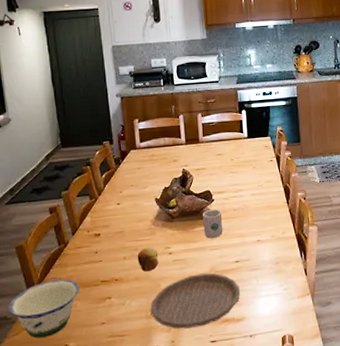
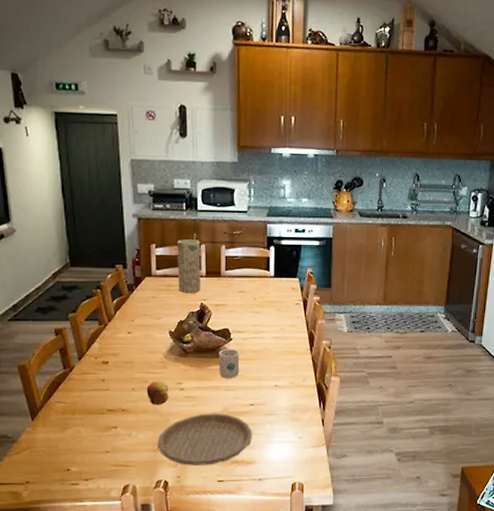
bowl: present [9,279,80,338] -> none [9,403,85,460]
vase: none [157,111,181,161] -> present [177,239,201,293]

